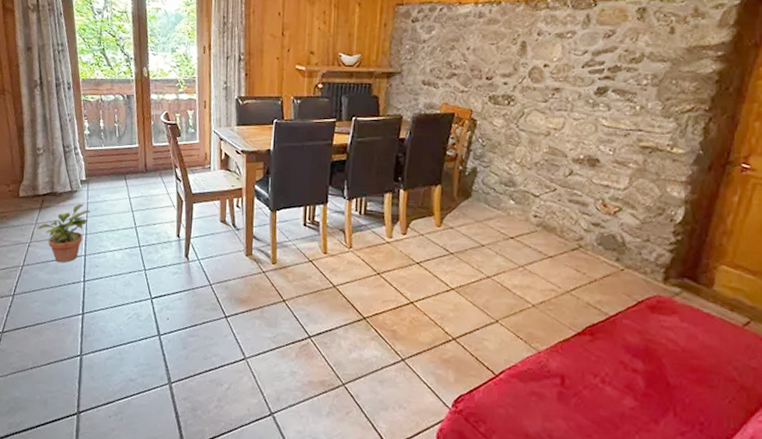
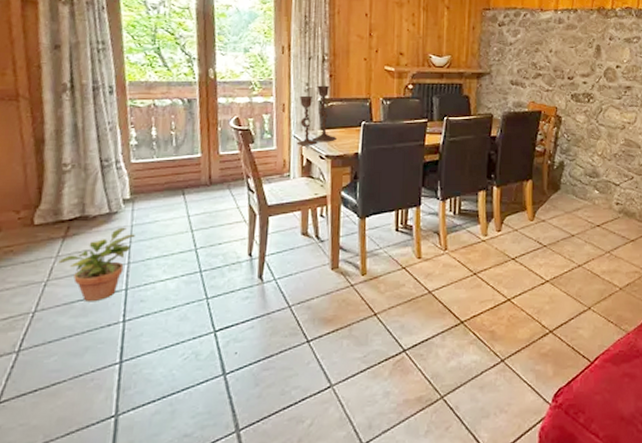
candlestick: none [216,84,251,141] -> present [296,85,336,146]

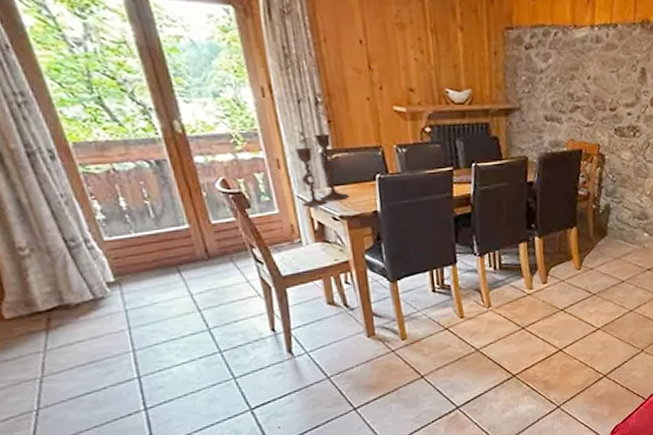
potted plant: present [58,227,135,302] -> none [49,313,133,394]

